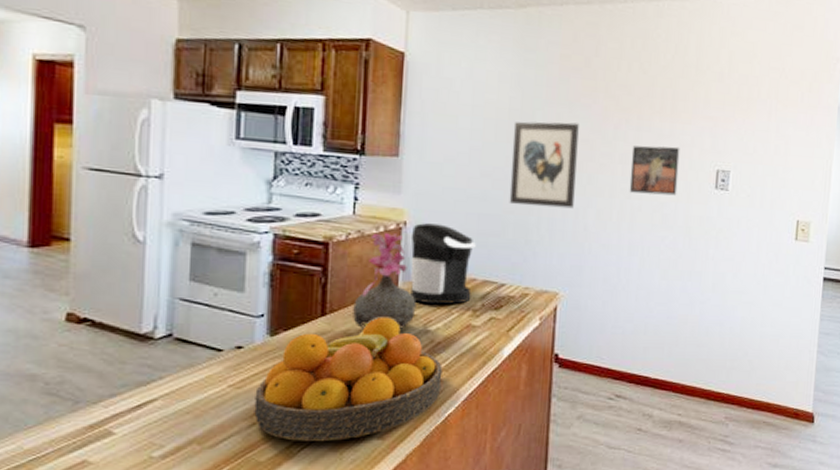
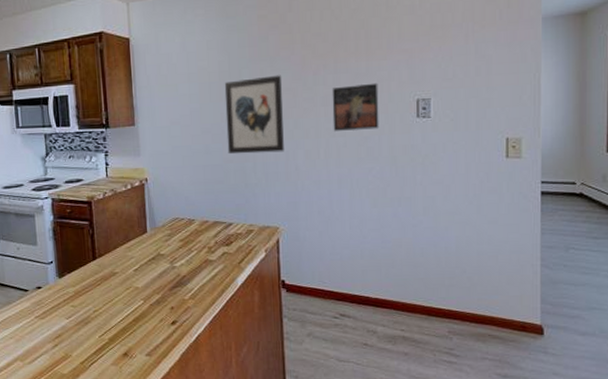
fruit bowl: present [254,316,442,441] -> none [54,257,190,358]
vase: present [353,233,416,330] -> none [115,189,163,269]
coffee maker: present [410,223,476,305] -> none [152,177,205,245]

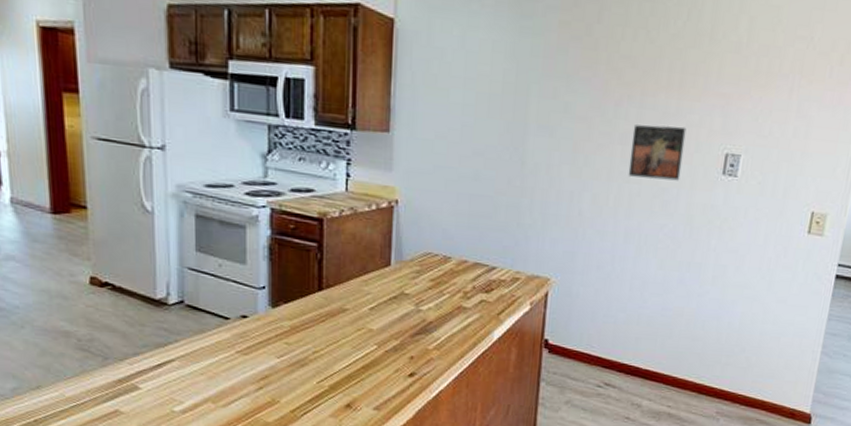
wall art: present [224,75,284,154] -> none [501,96,578,192]

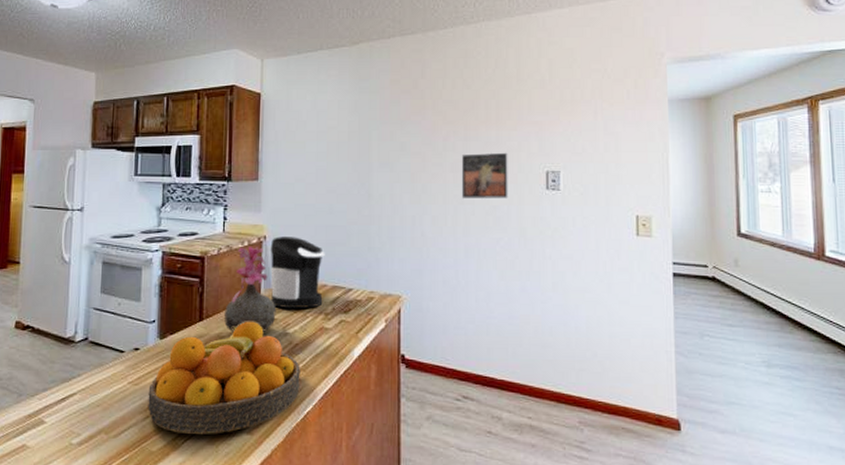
fruit bowl: none [260,294,434,409] -> present [148,321,300,434]
vase: none [348,210,409,307] -> present [224,247,276,333]
coffee maker: none [402,202,467,285] -> present [270,237,325,309]

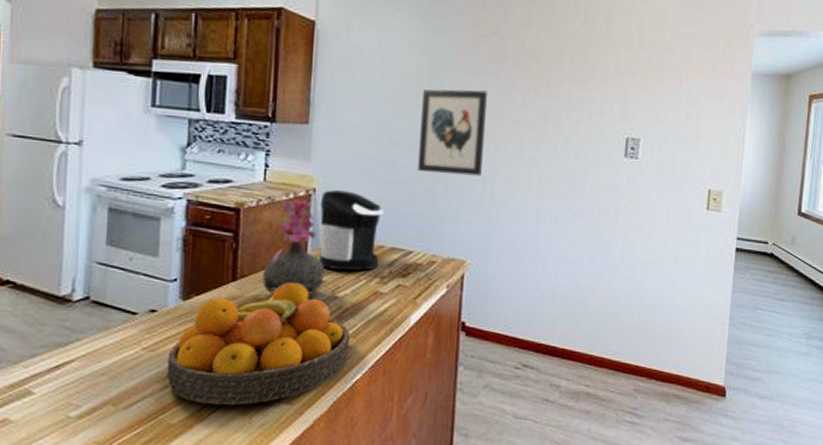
wall art: none [352,139,412,217] -> present [417,89,489,177]
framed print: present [461,152,508,199] -> none [537,113,589,164]

